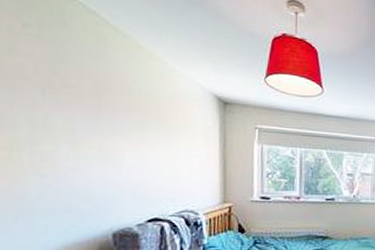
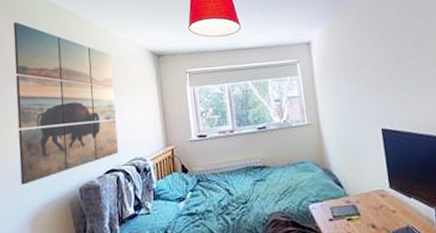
wall art: none [31,21,167,221] -> present [13,22,119,185]

